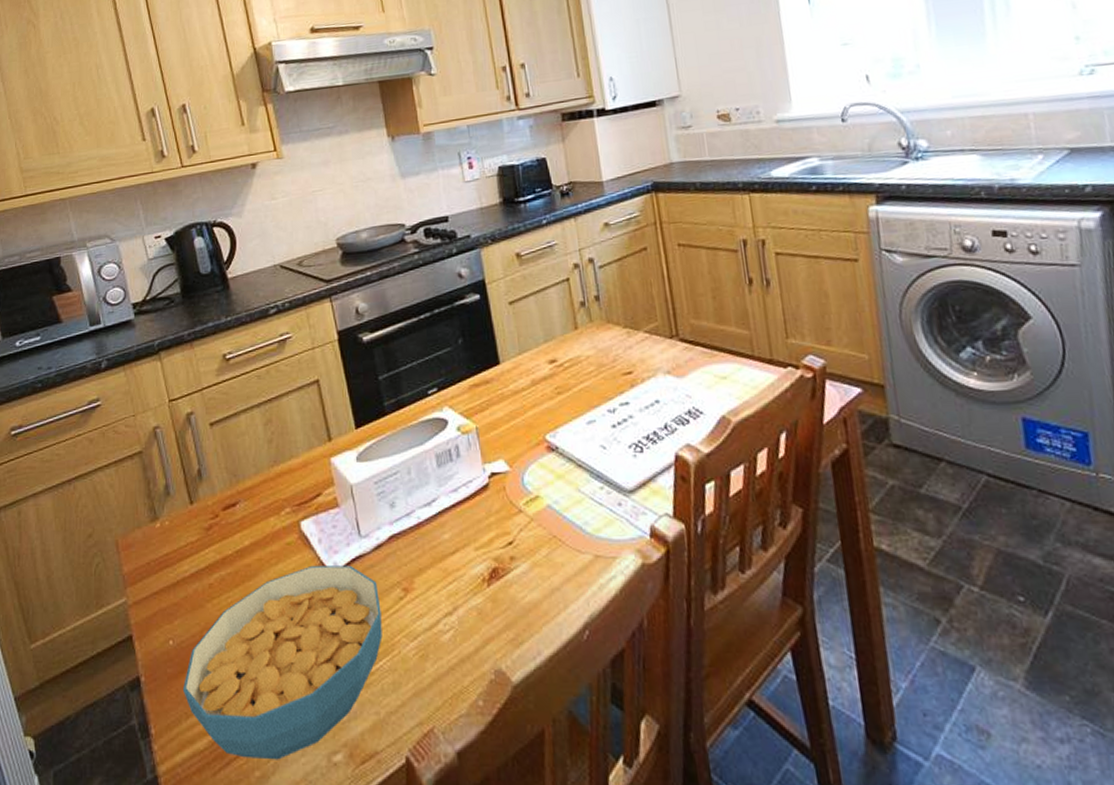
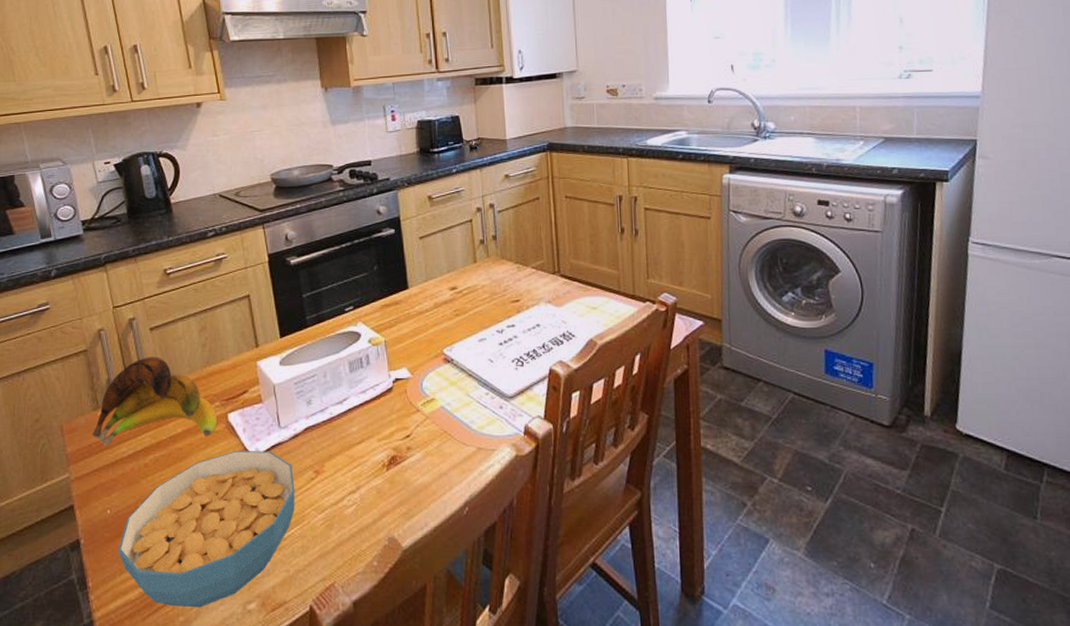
banana: none [150,456,288,565] -> present [92,357,217,447]

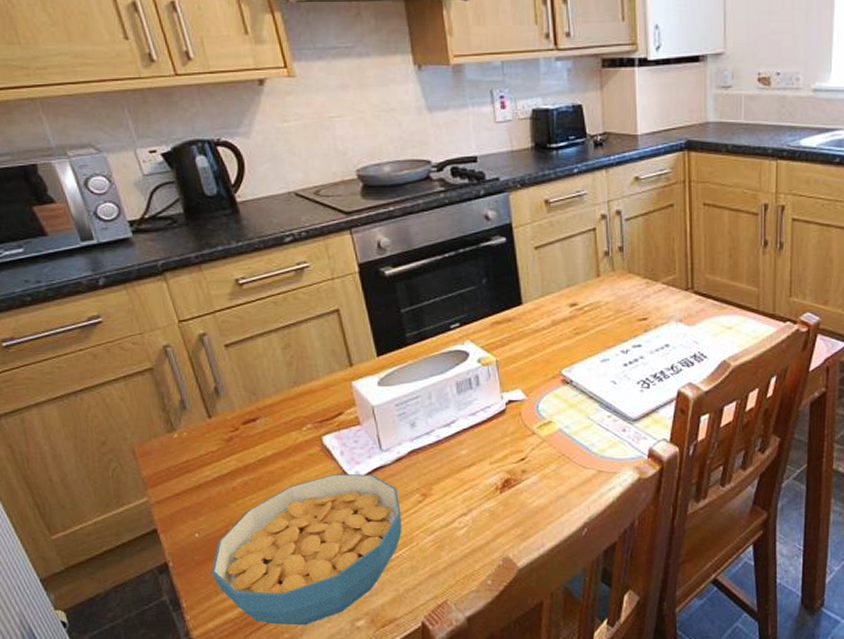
banana: present [92,357,217,447] -> none [169,376,311,470]

